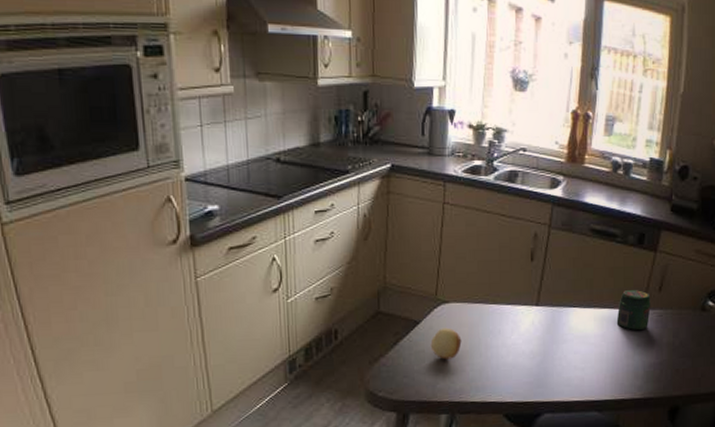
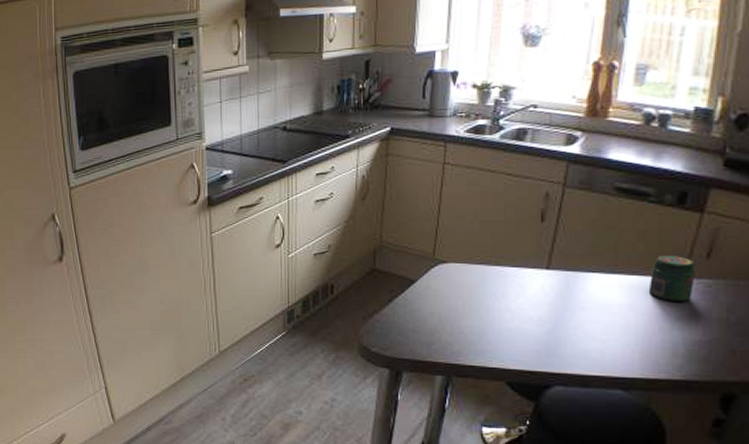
fruit: present [430,327,462,360] -> none [426,288,460,320]

